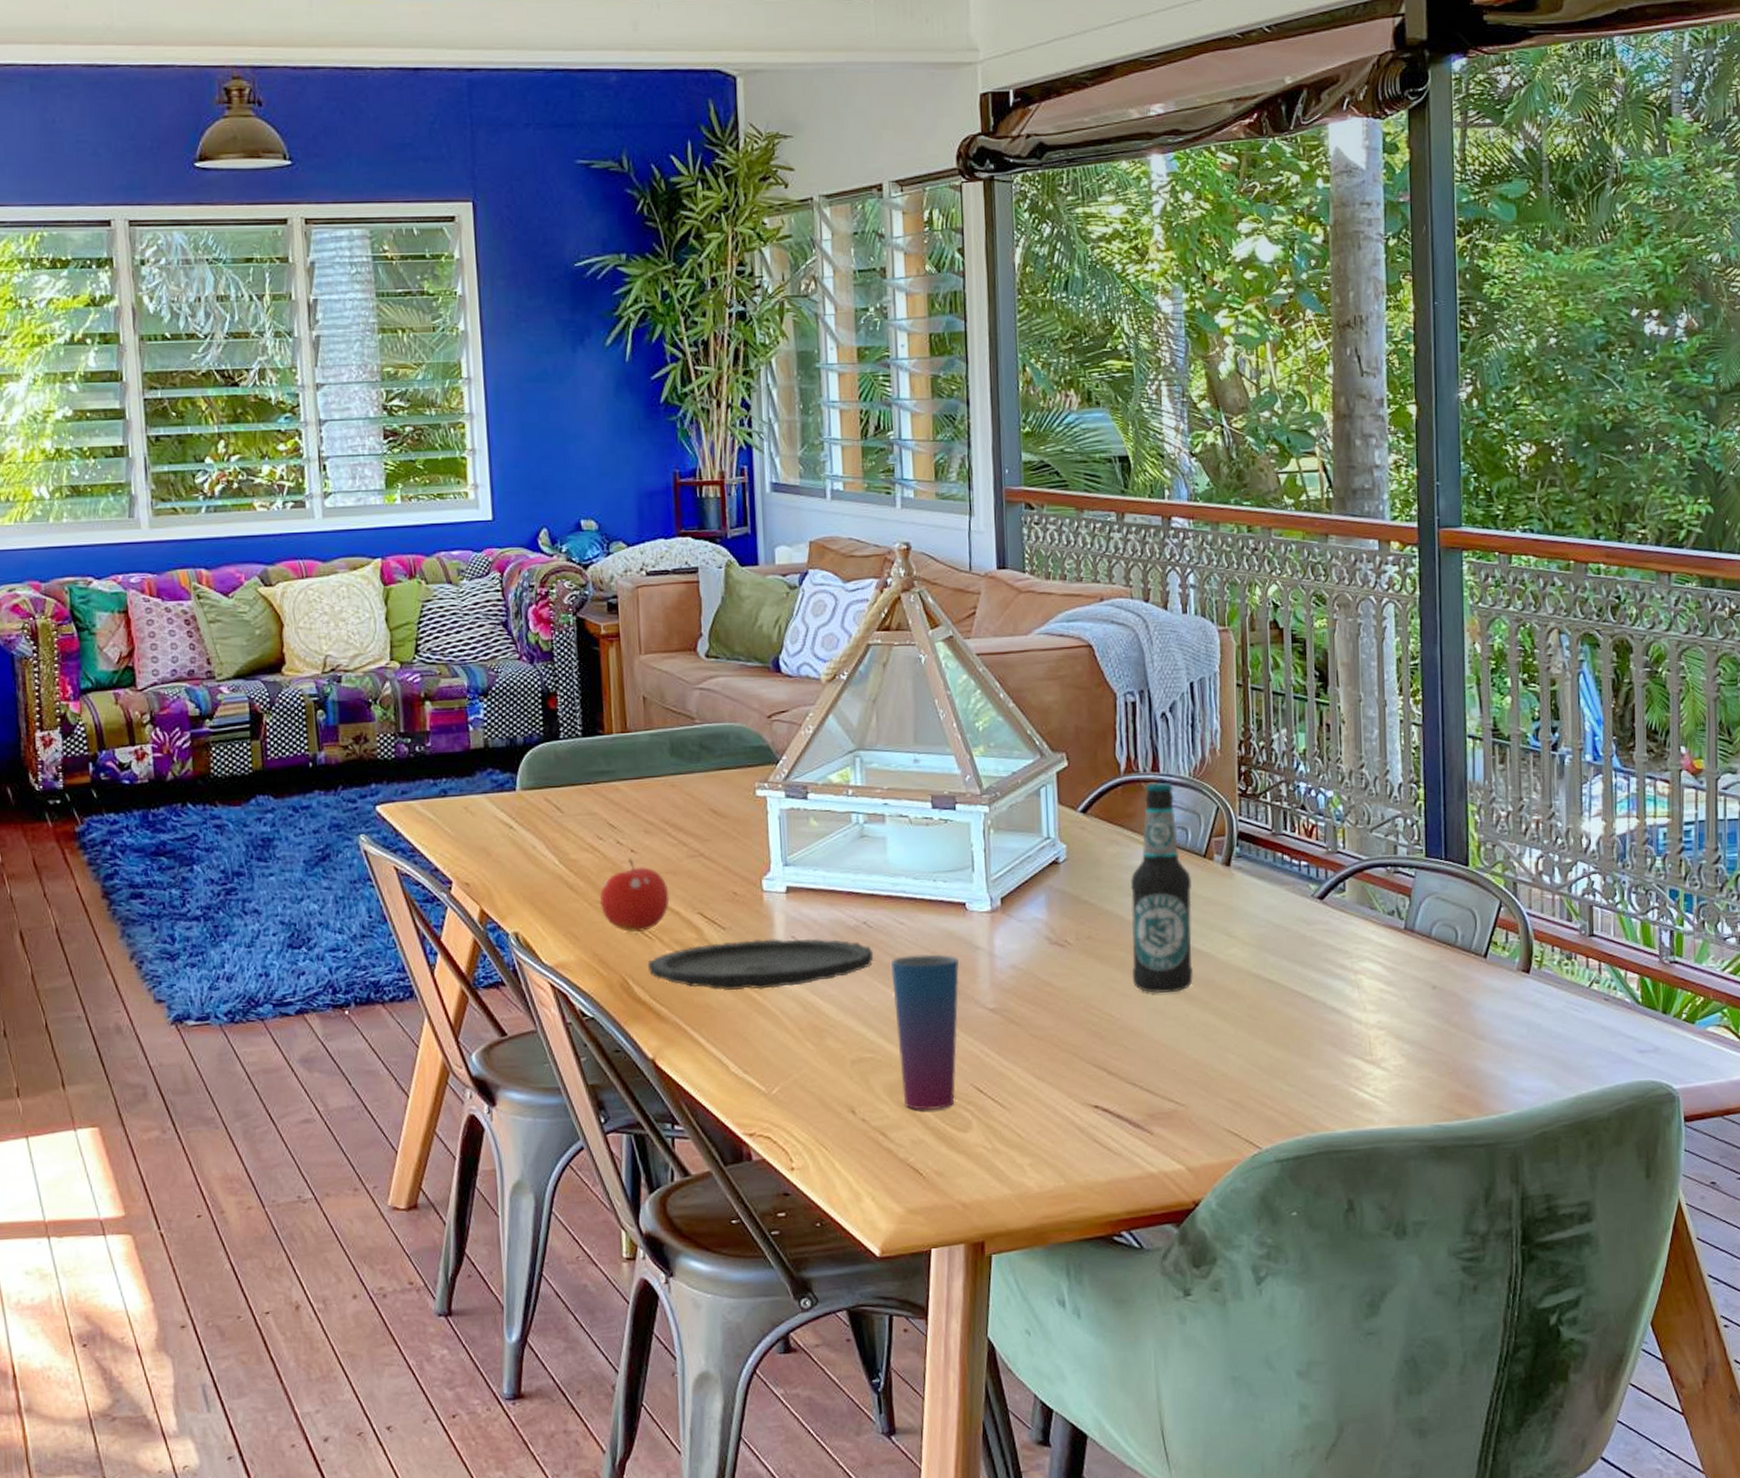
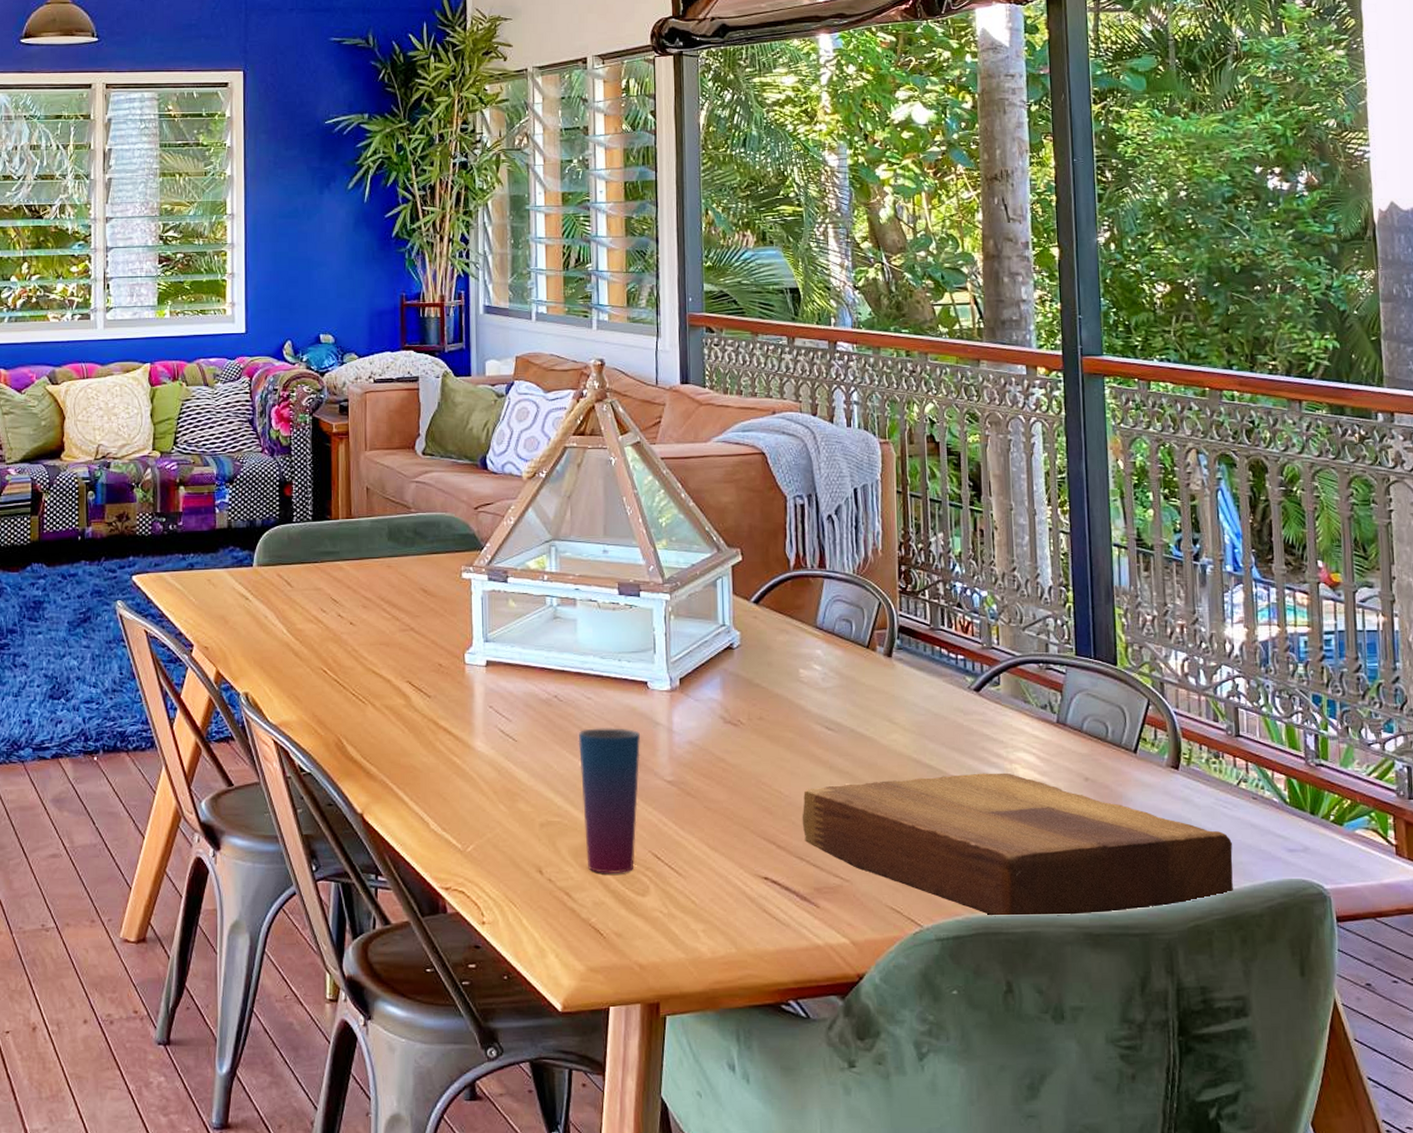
fruit: present [599,858,670,933] -> none [320,630,382,697]
plate: present [647,938,874,991] -> none [360,707,563,754]
bottle: present [1131,782,1193,993] -> none [799,577,857,773]
cutting board: none [1134,984,1582,1135] -> present [802,772,1233,917]

